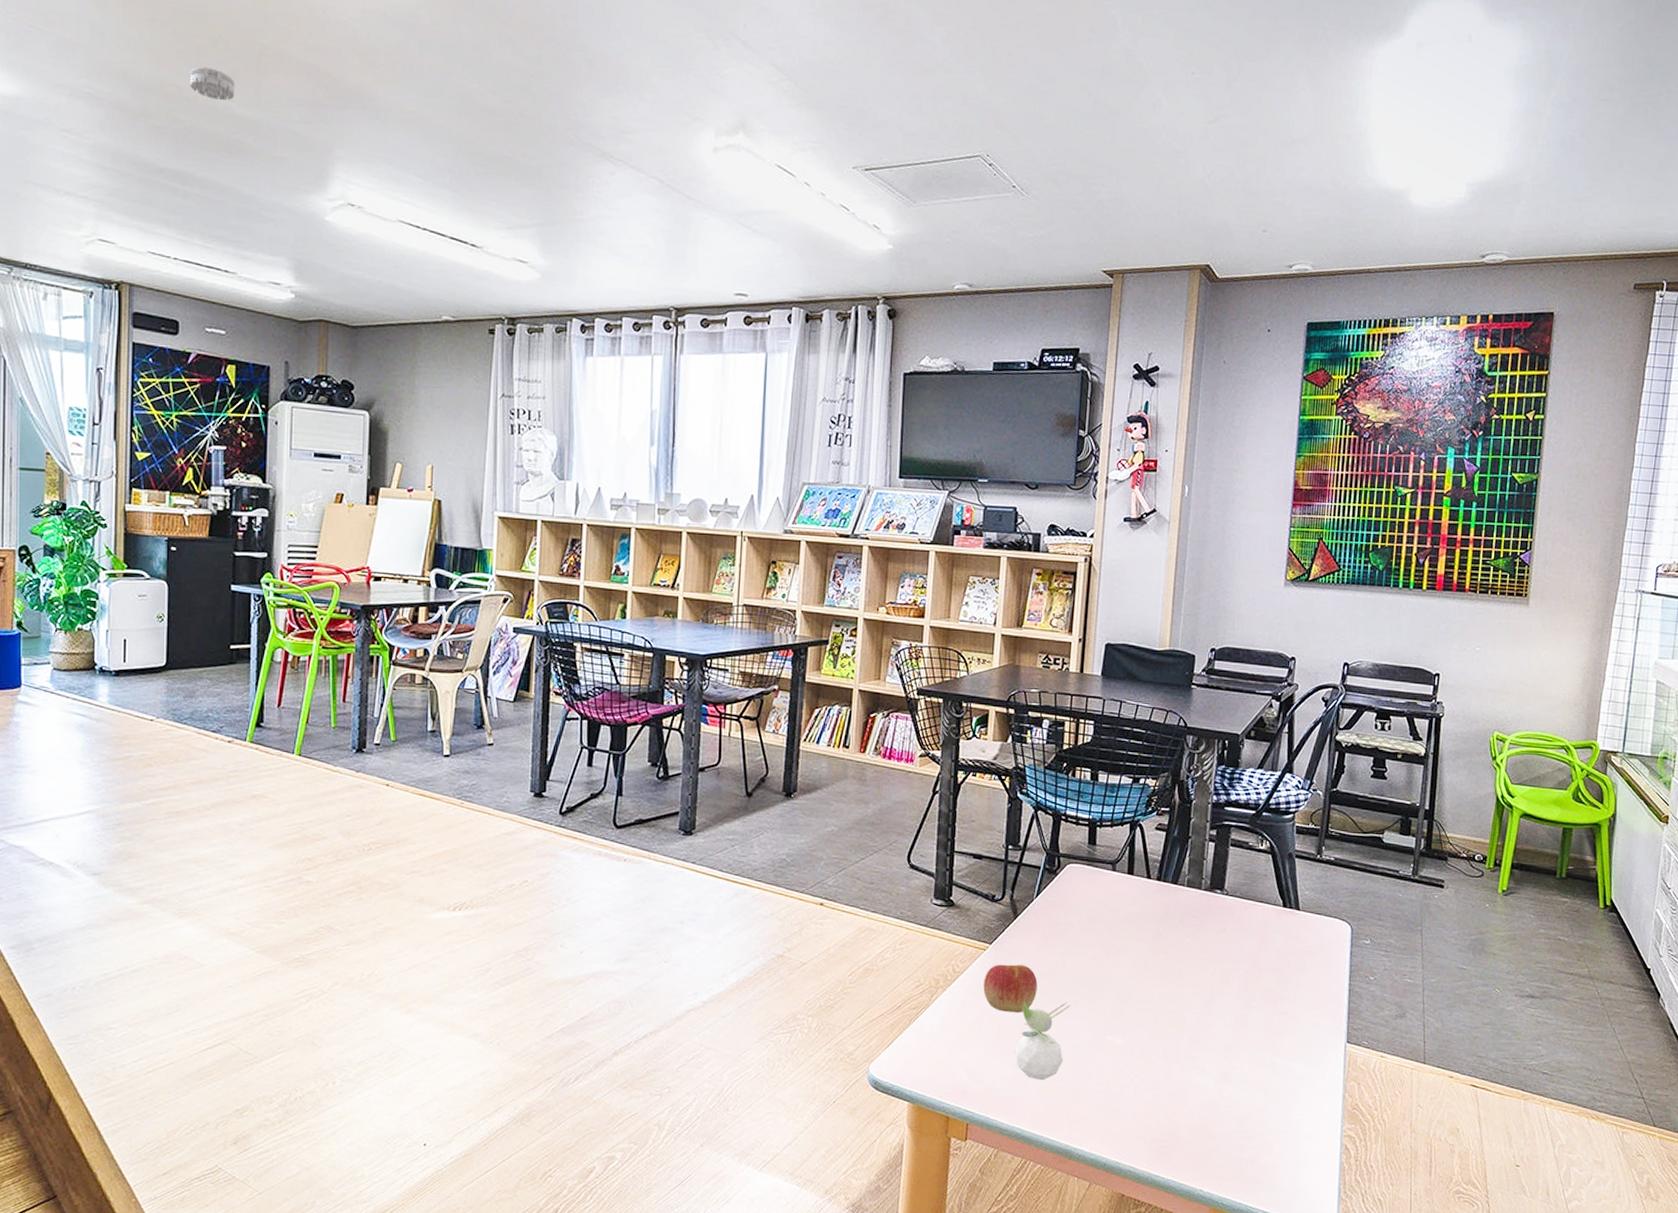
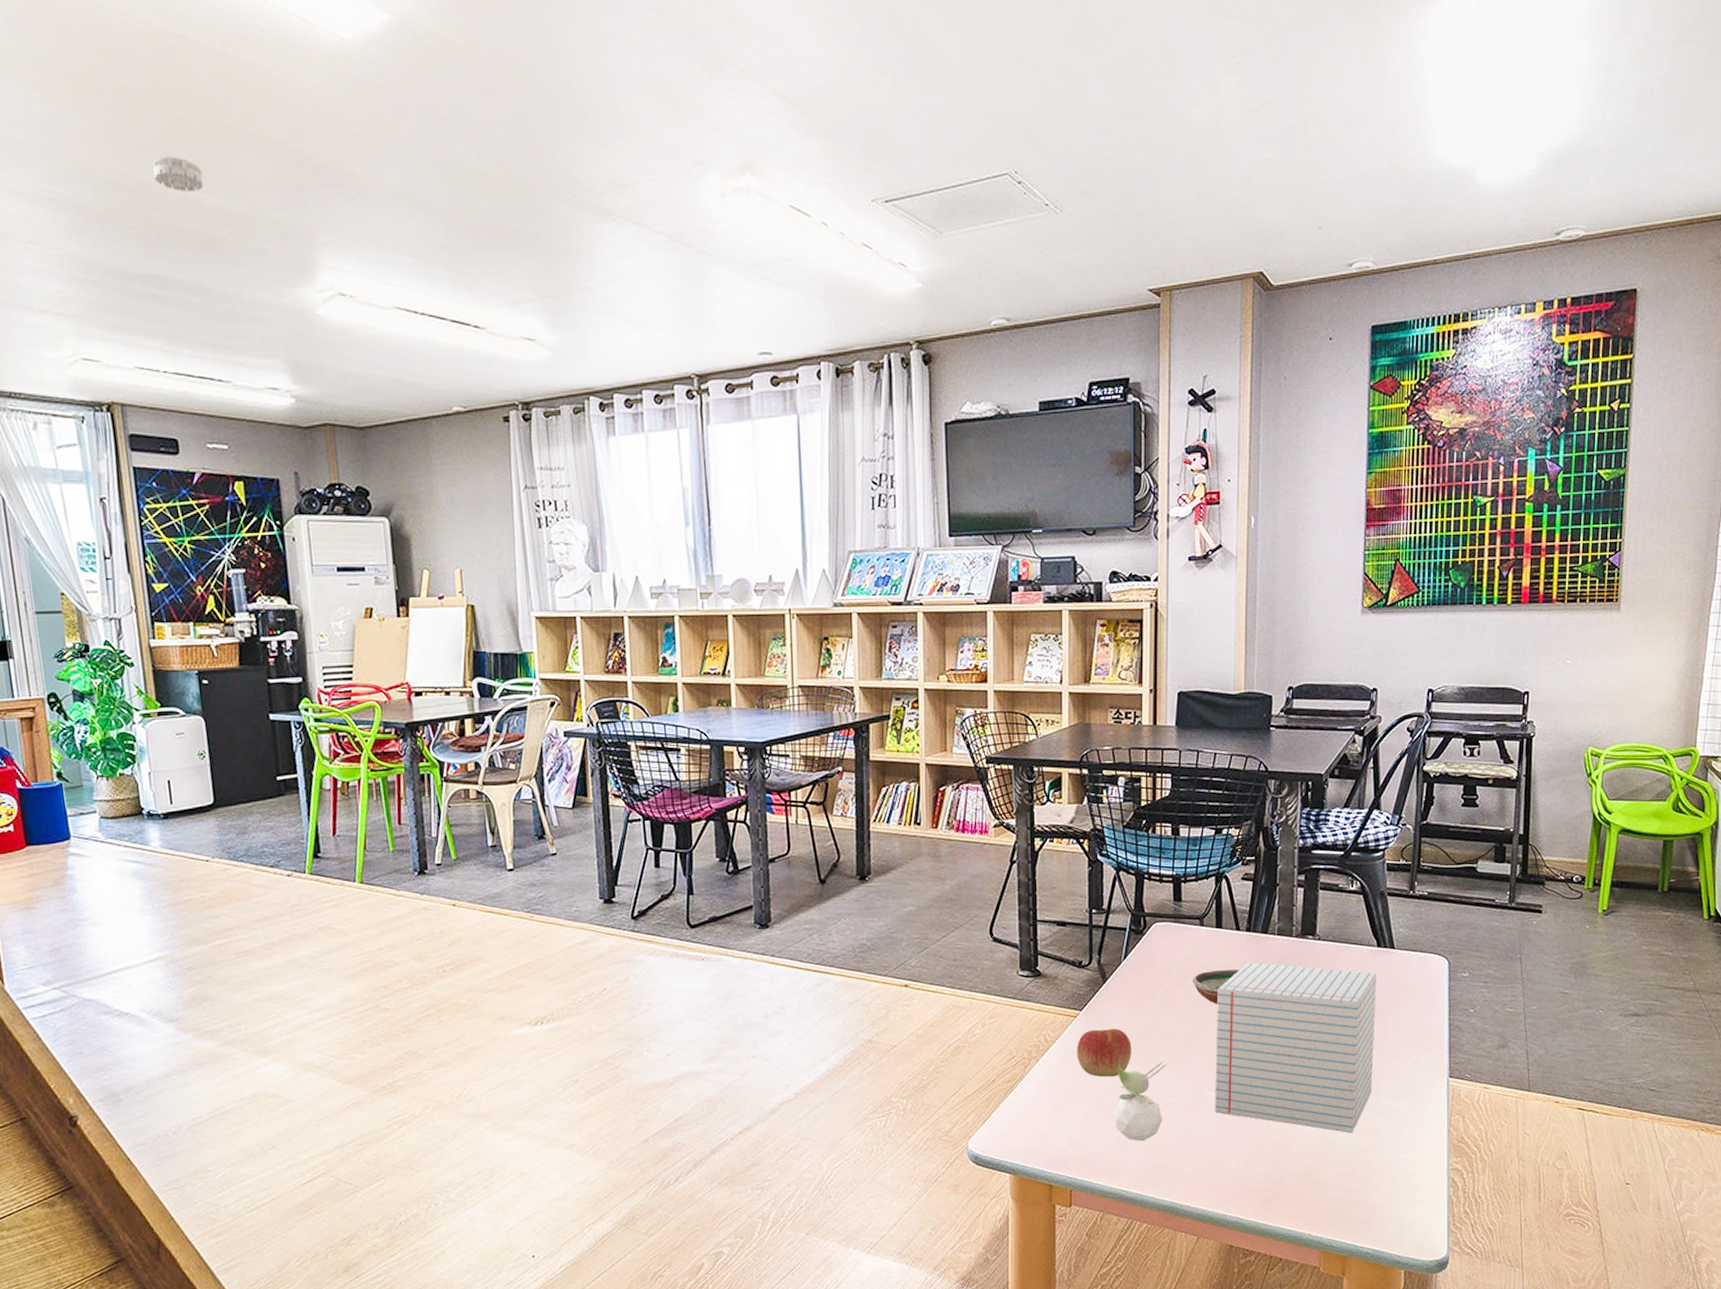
decorative bowl: none [1101,916,1148,950] -> present [1193,969,1240,1005]
notepad: none [1115,910,1281,1091] -> present [1215,962,1377,1134]

